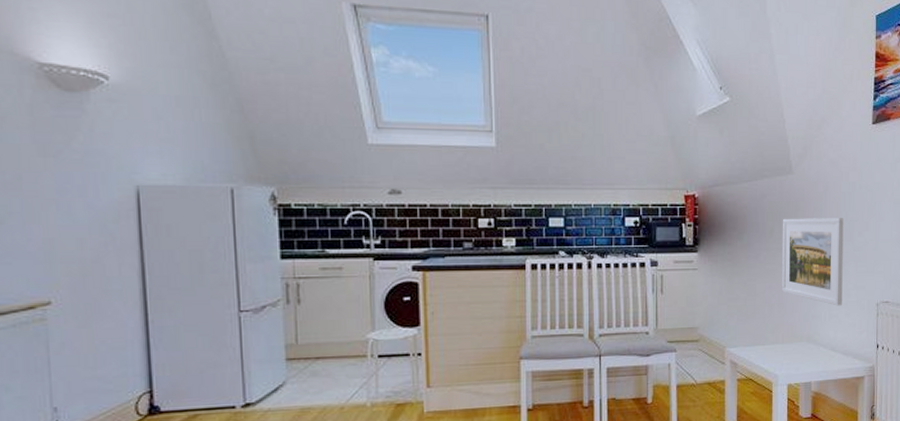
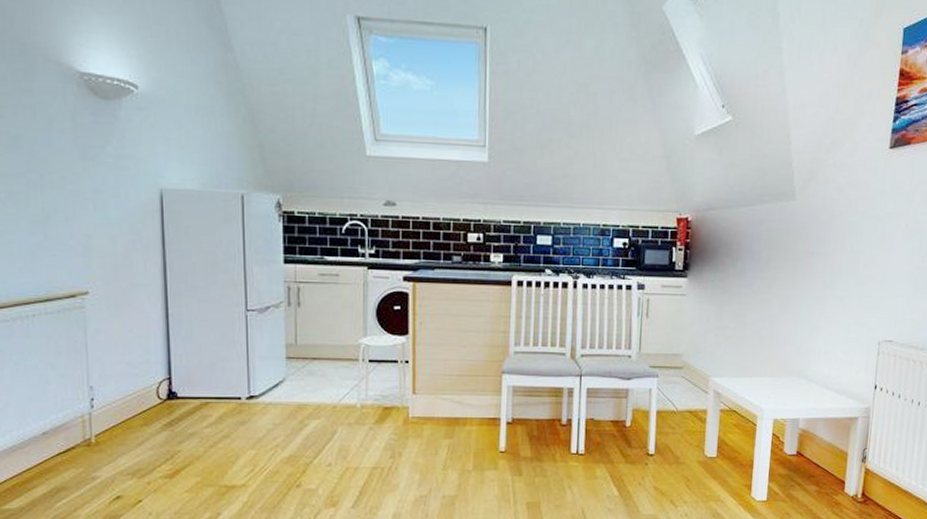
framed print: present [782,218,844,306] -> none [775,246,849,342]

